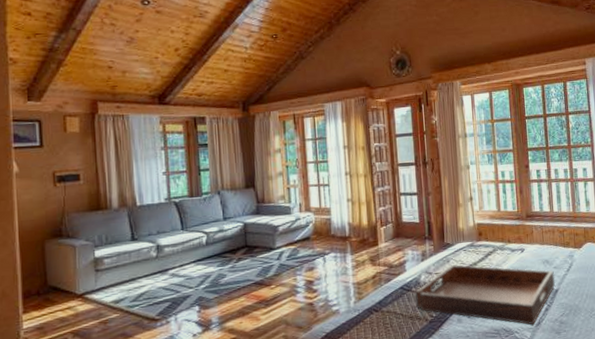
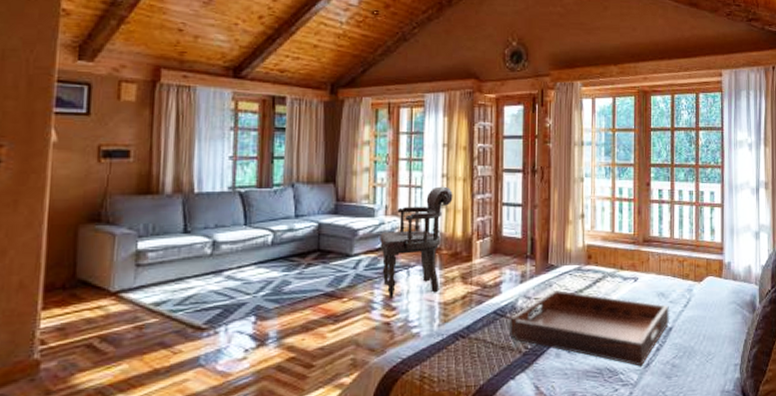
armchair: none [297,183,357,282] -> present [380,186,453,297]

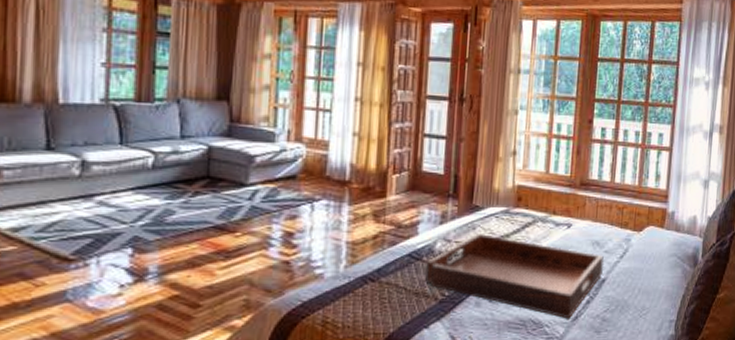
armchair: present [380,186,453,297] -> none [280,111,367,234]

